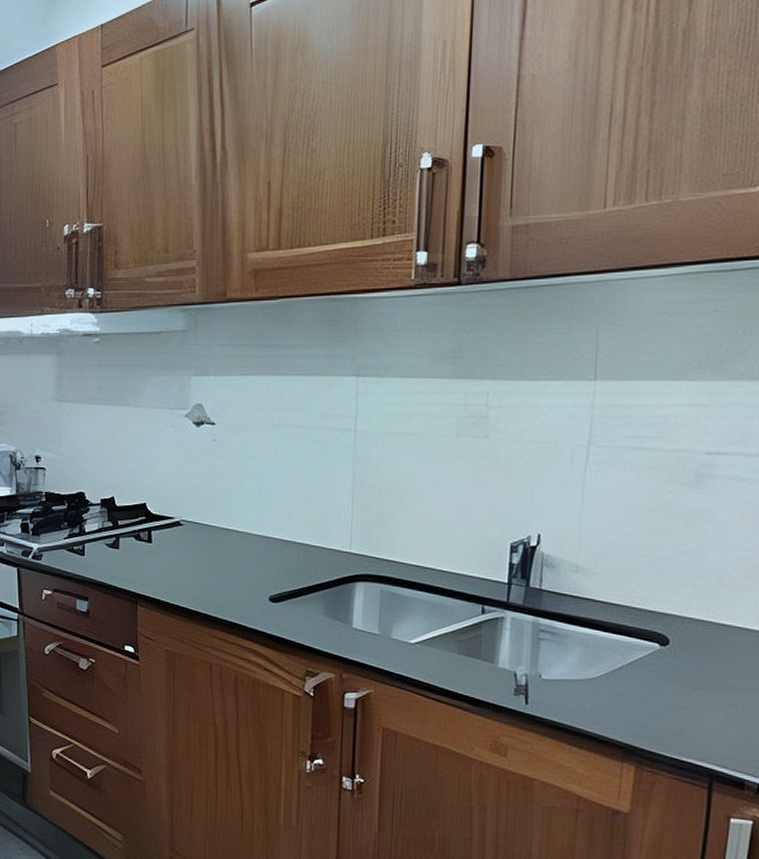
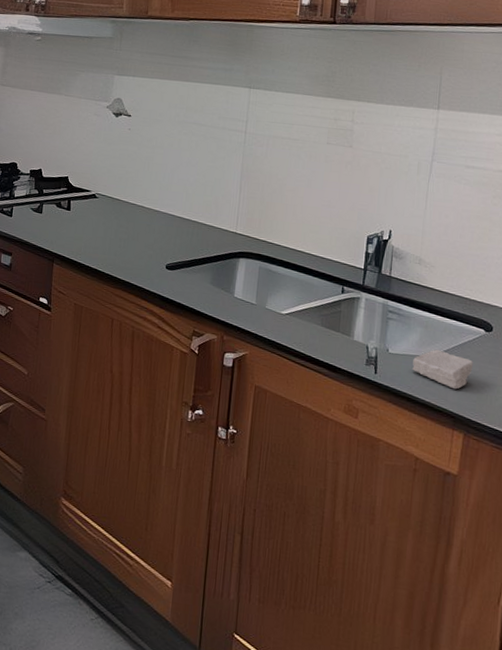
soap bar: none [571,671,646,716] -> present [412,349,473,390]

